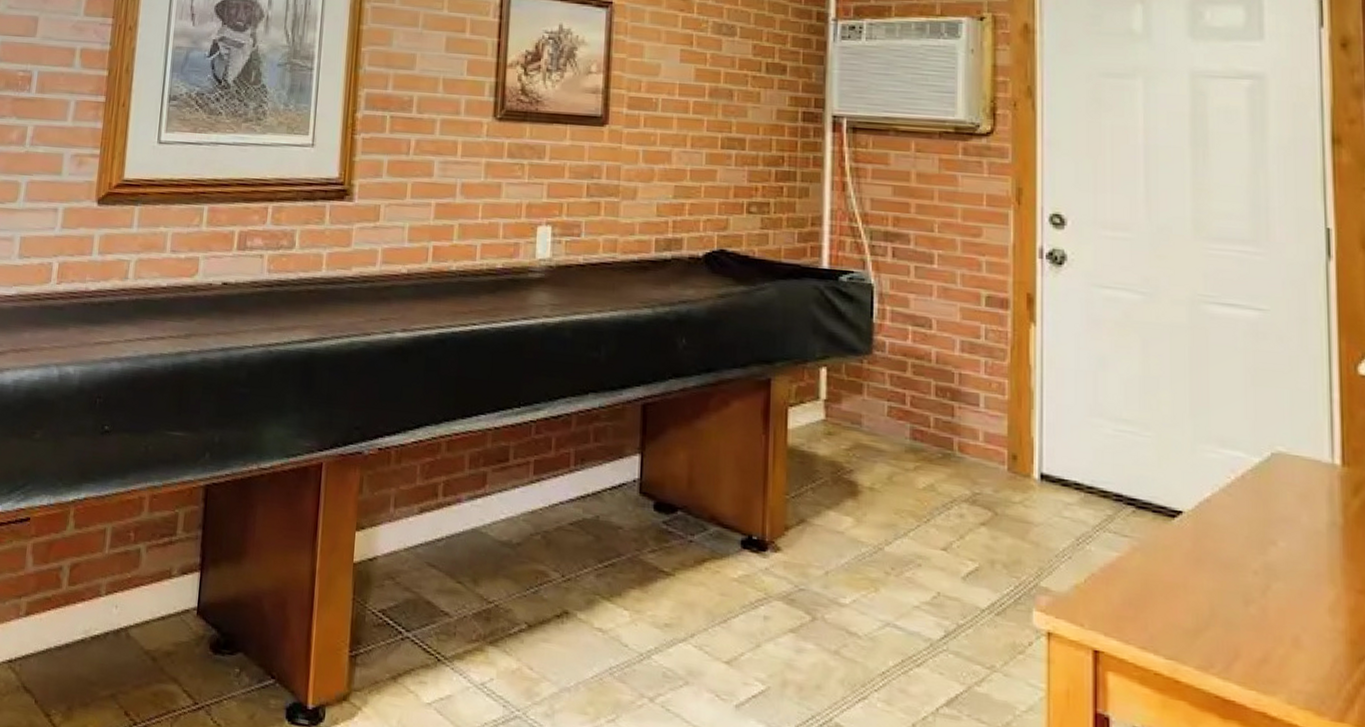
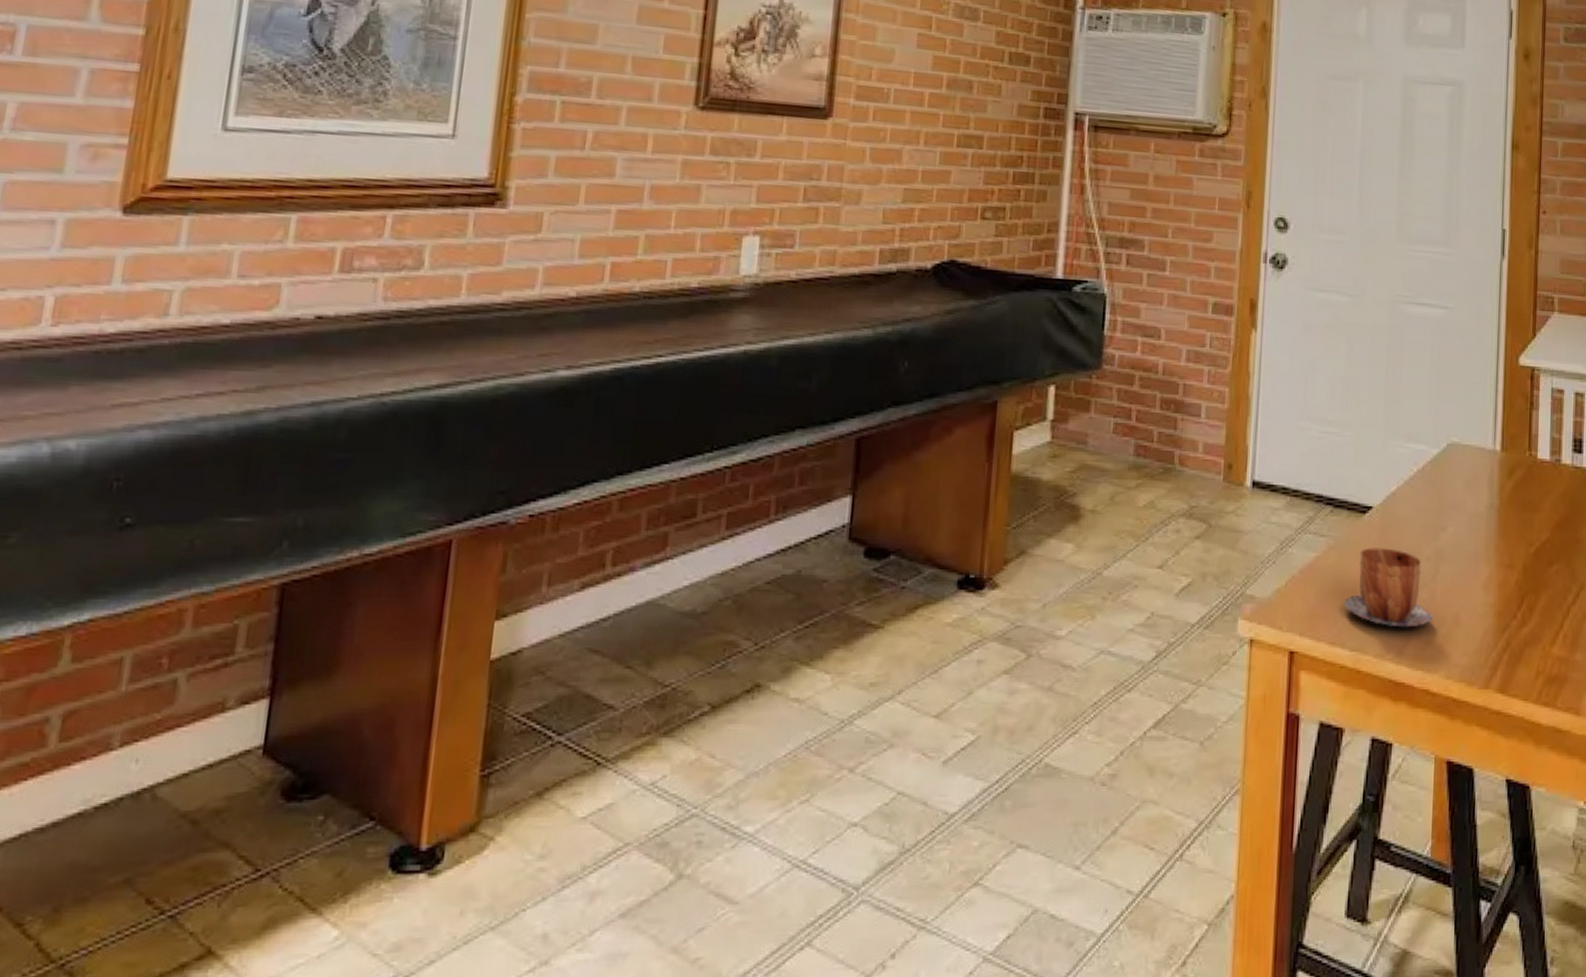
mug: none [1154,553,1266,645] -> present [1343,547,1433,628]

